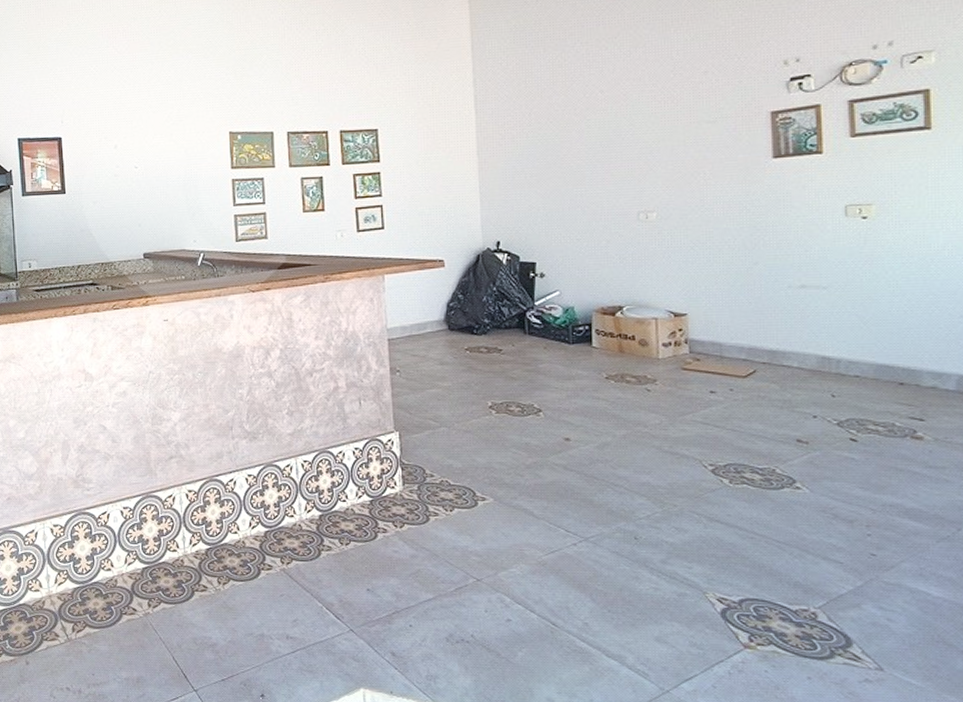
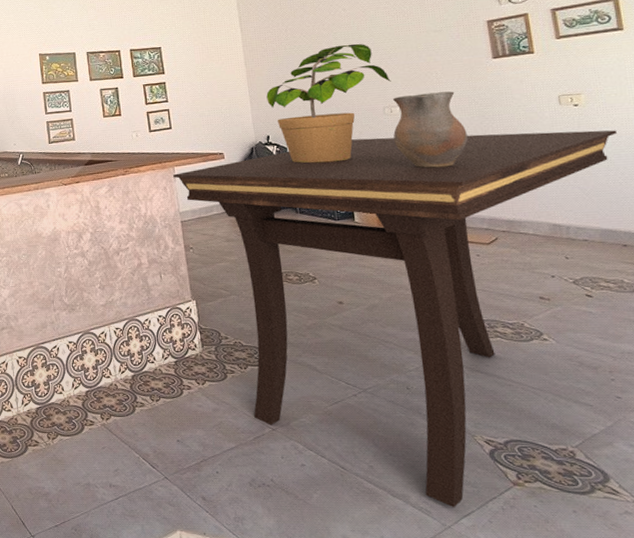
dining table: none [382,248,909,670] -> present [173,130,618,507]
potted plant: none [500,133,650,276] -> present [266,43,391,164]
ceramic pitcher: none [647,195,733,286] -> present [393,91,468,168]

